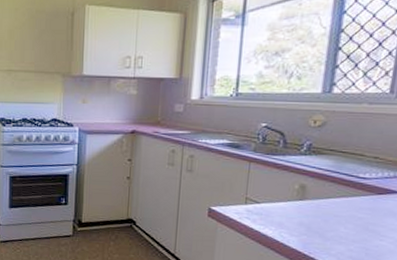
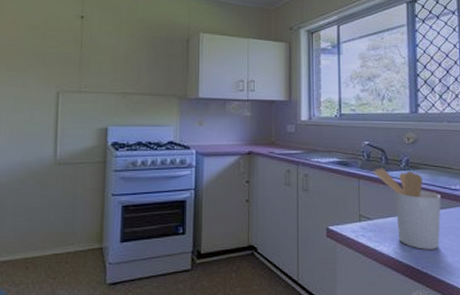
utensil holder: none [266,151,344,237] -> present [372,168,441,250]

